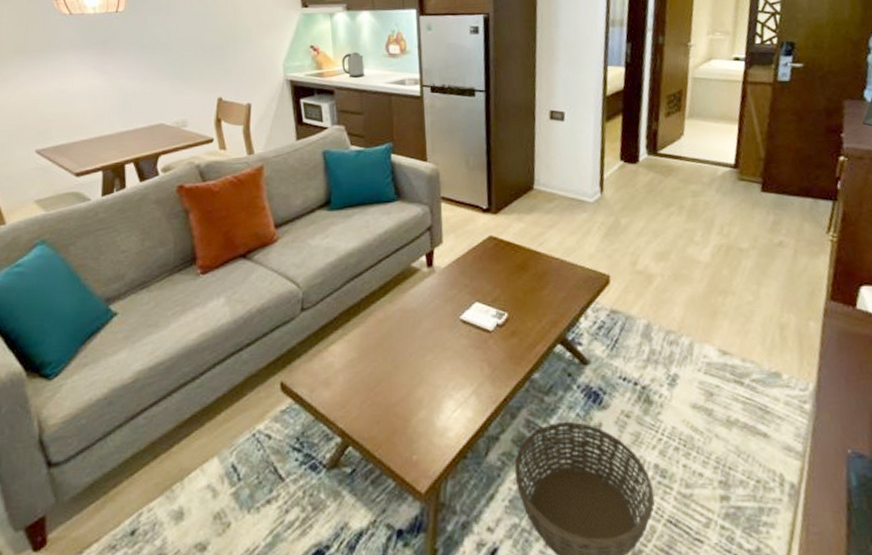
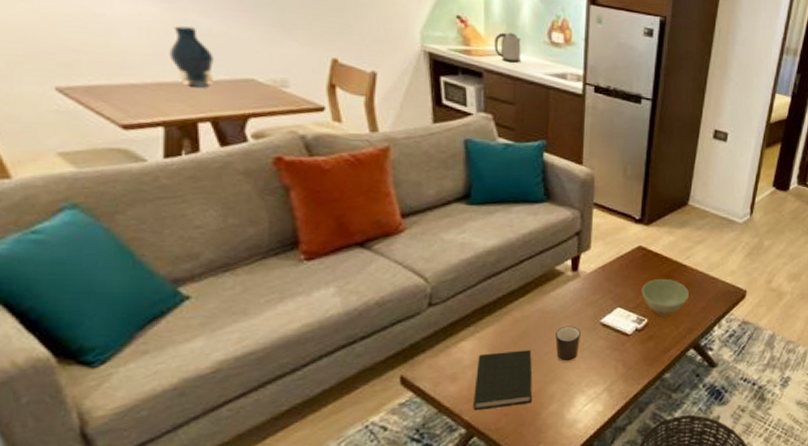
vase: none [107,90,136,136] -> present [169,25,215,88]
book: none [346,352,401,418] -> present [473,350,532,411]
mug: none [418,324,443,364] -> present [555,326,581,363]
bowl: none [497,268,548,311] -> present [641,278,689,318]

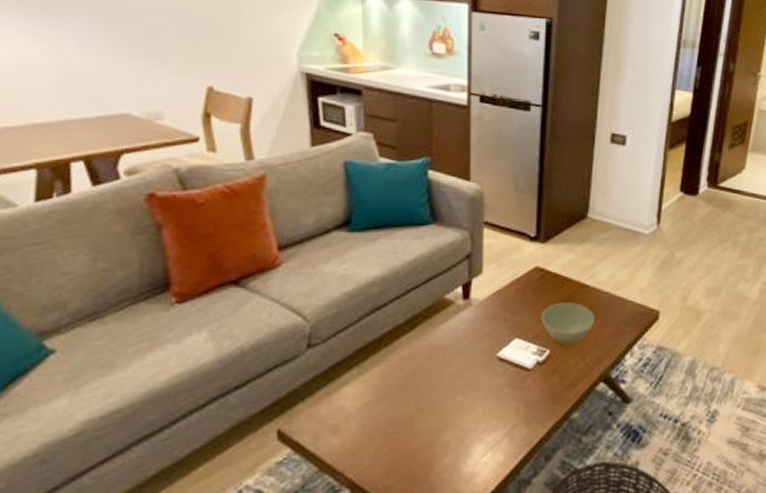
vase: present [169,25,215,88] -> none [44,65,89,126]
book: present [473,350,532,411] -> none [358,393,423,468]
kettle: present [494,32,521,63] -> none [374,47,402,77]
mug: present [555,326,581,363] -> none [447,362,475,406]

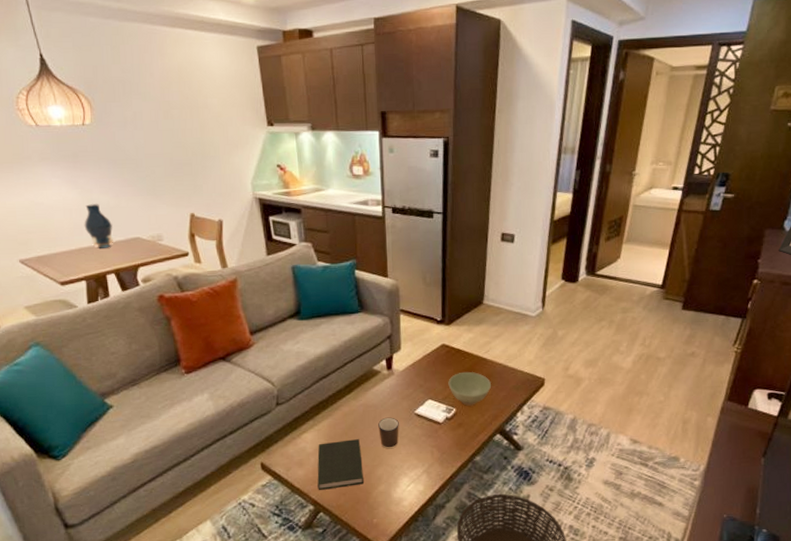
vase: none [44,65,89,126] -> present [84,204,114,248]
book: none [358,393,423,468] -> present [317,439,364,491]
mug: none [447,362,475,406] -> present [378,417,399,449]

